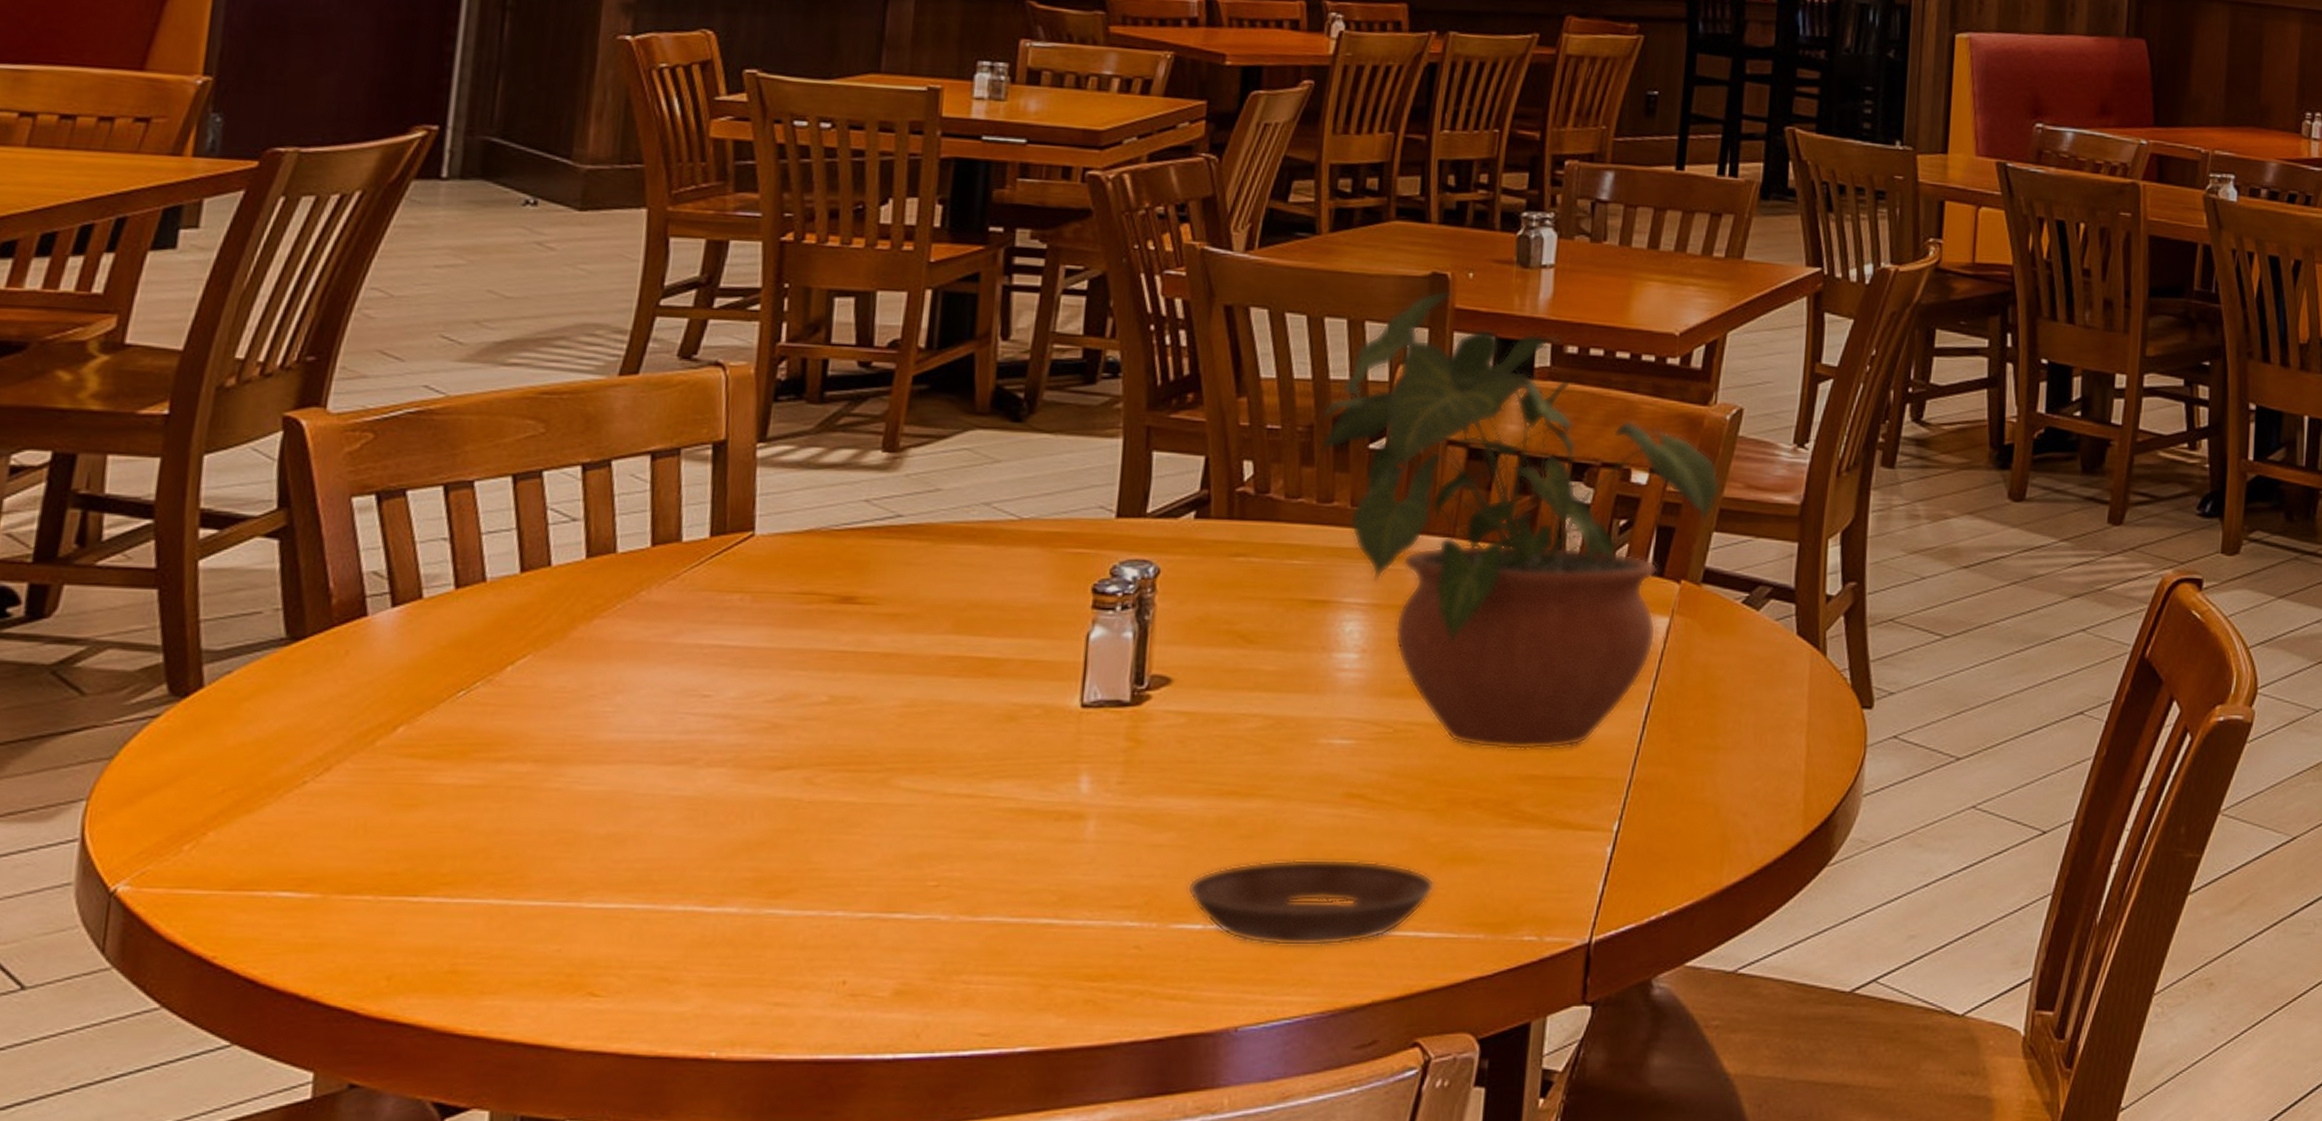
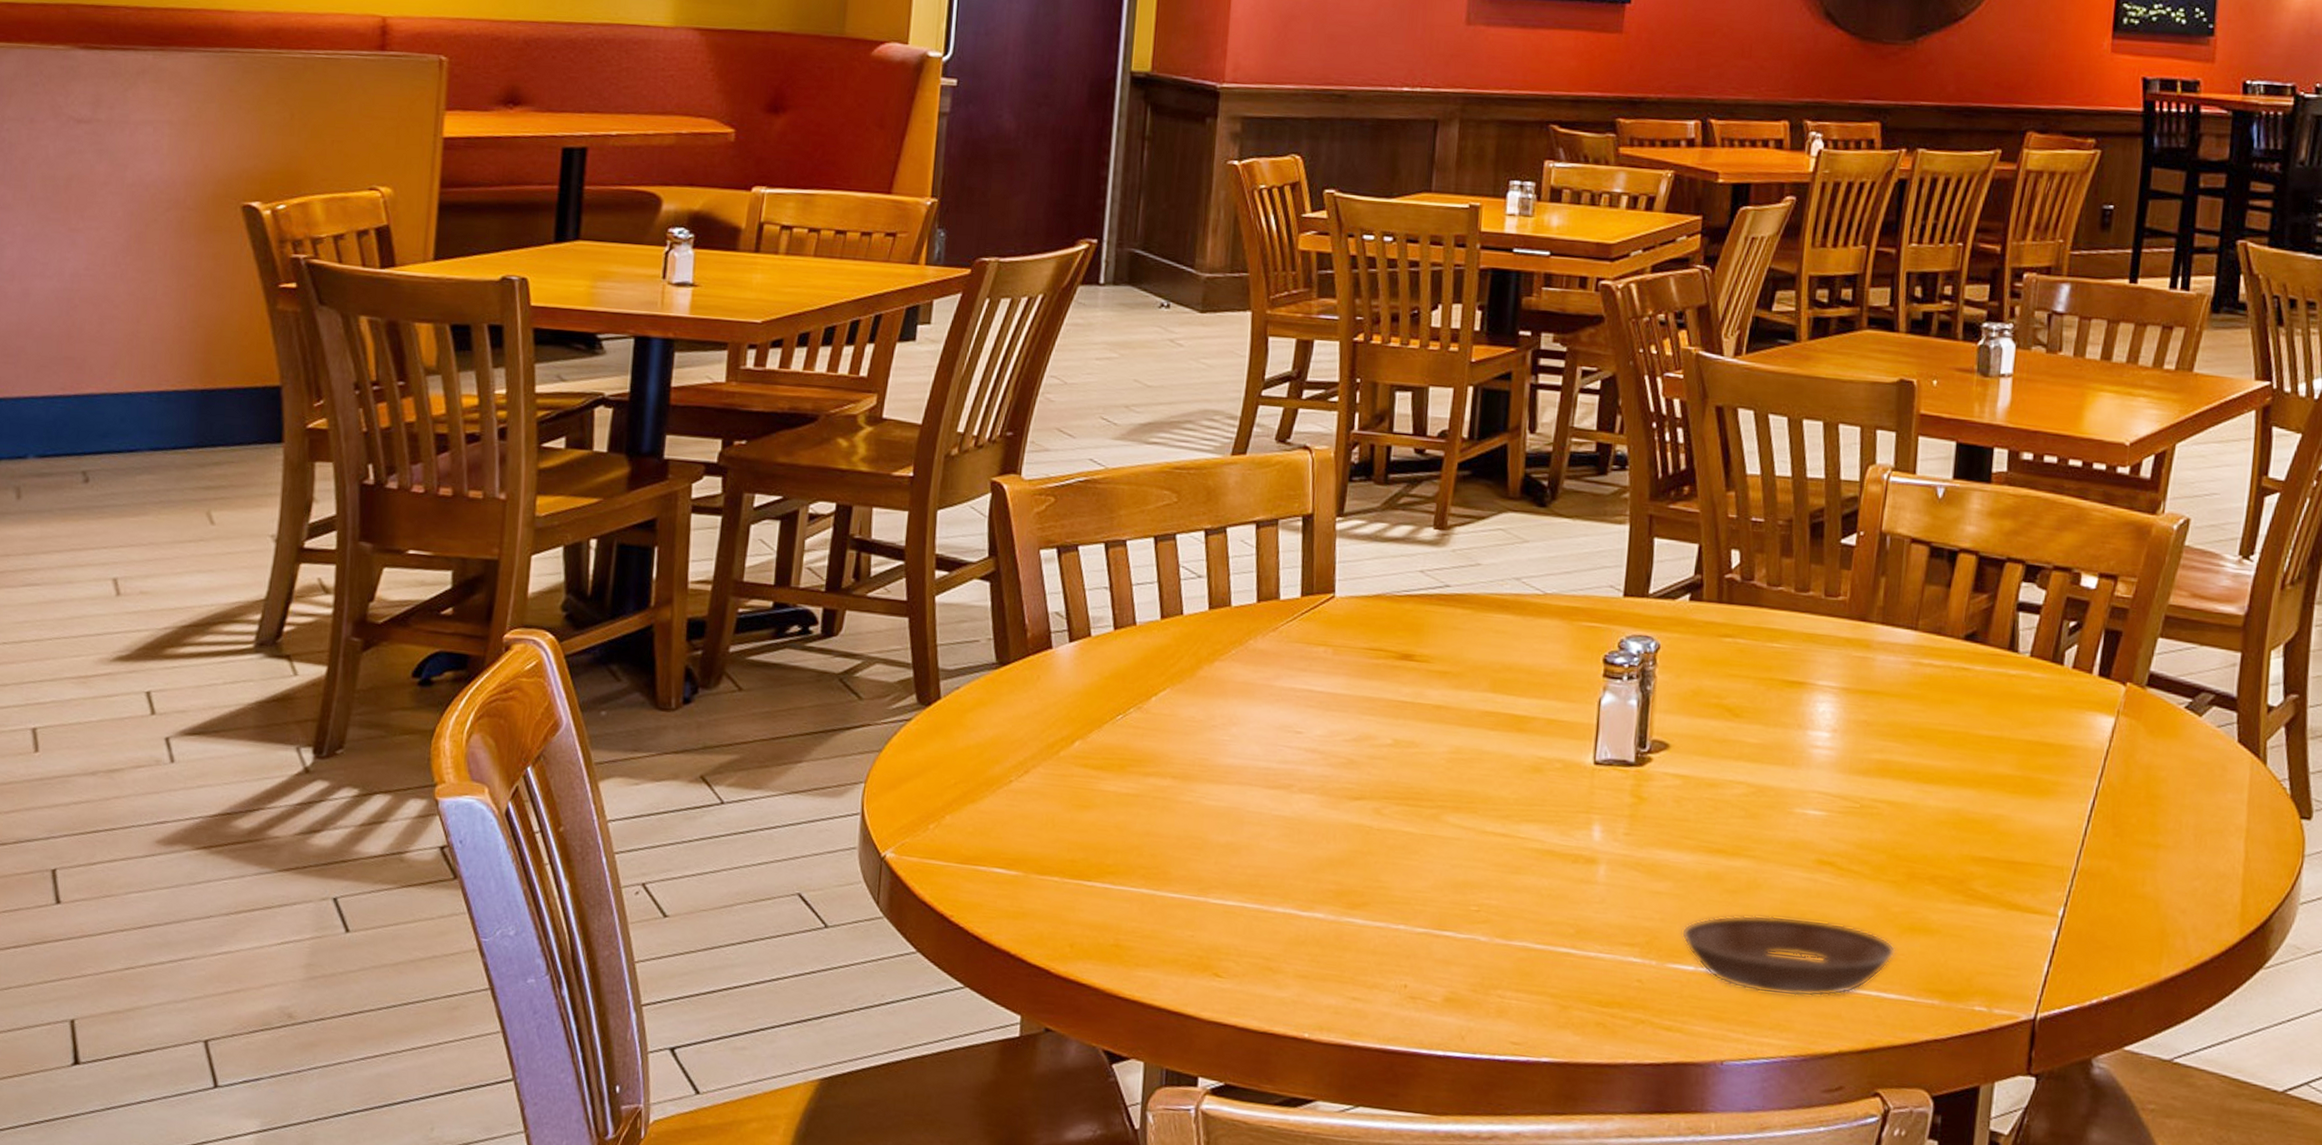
potted plant: present [1319,289,1721,750] -> none [1797,396,2167,835]

